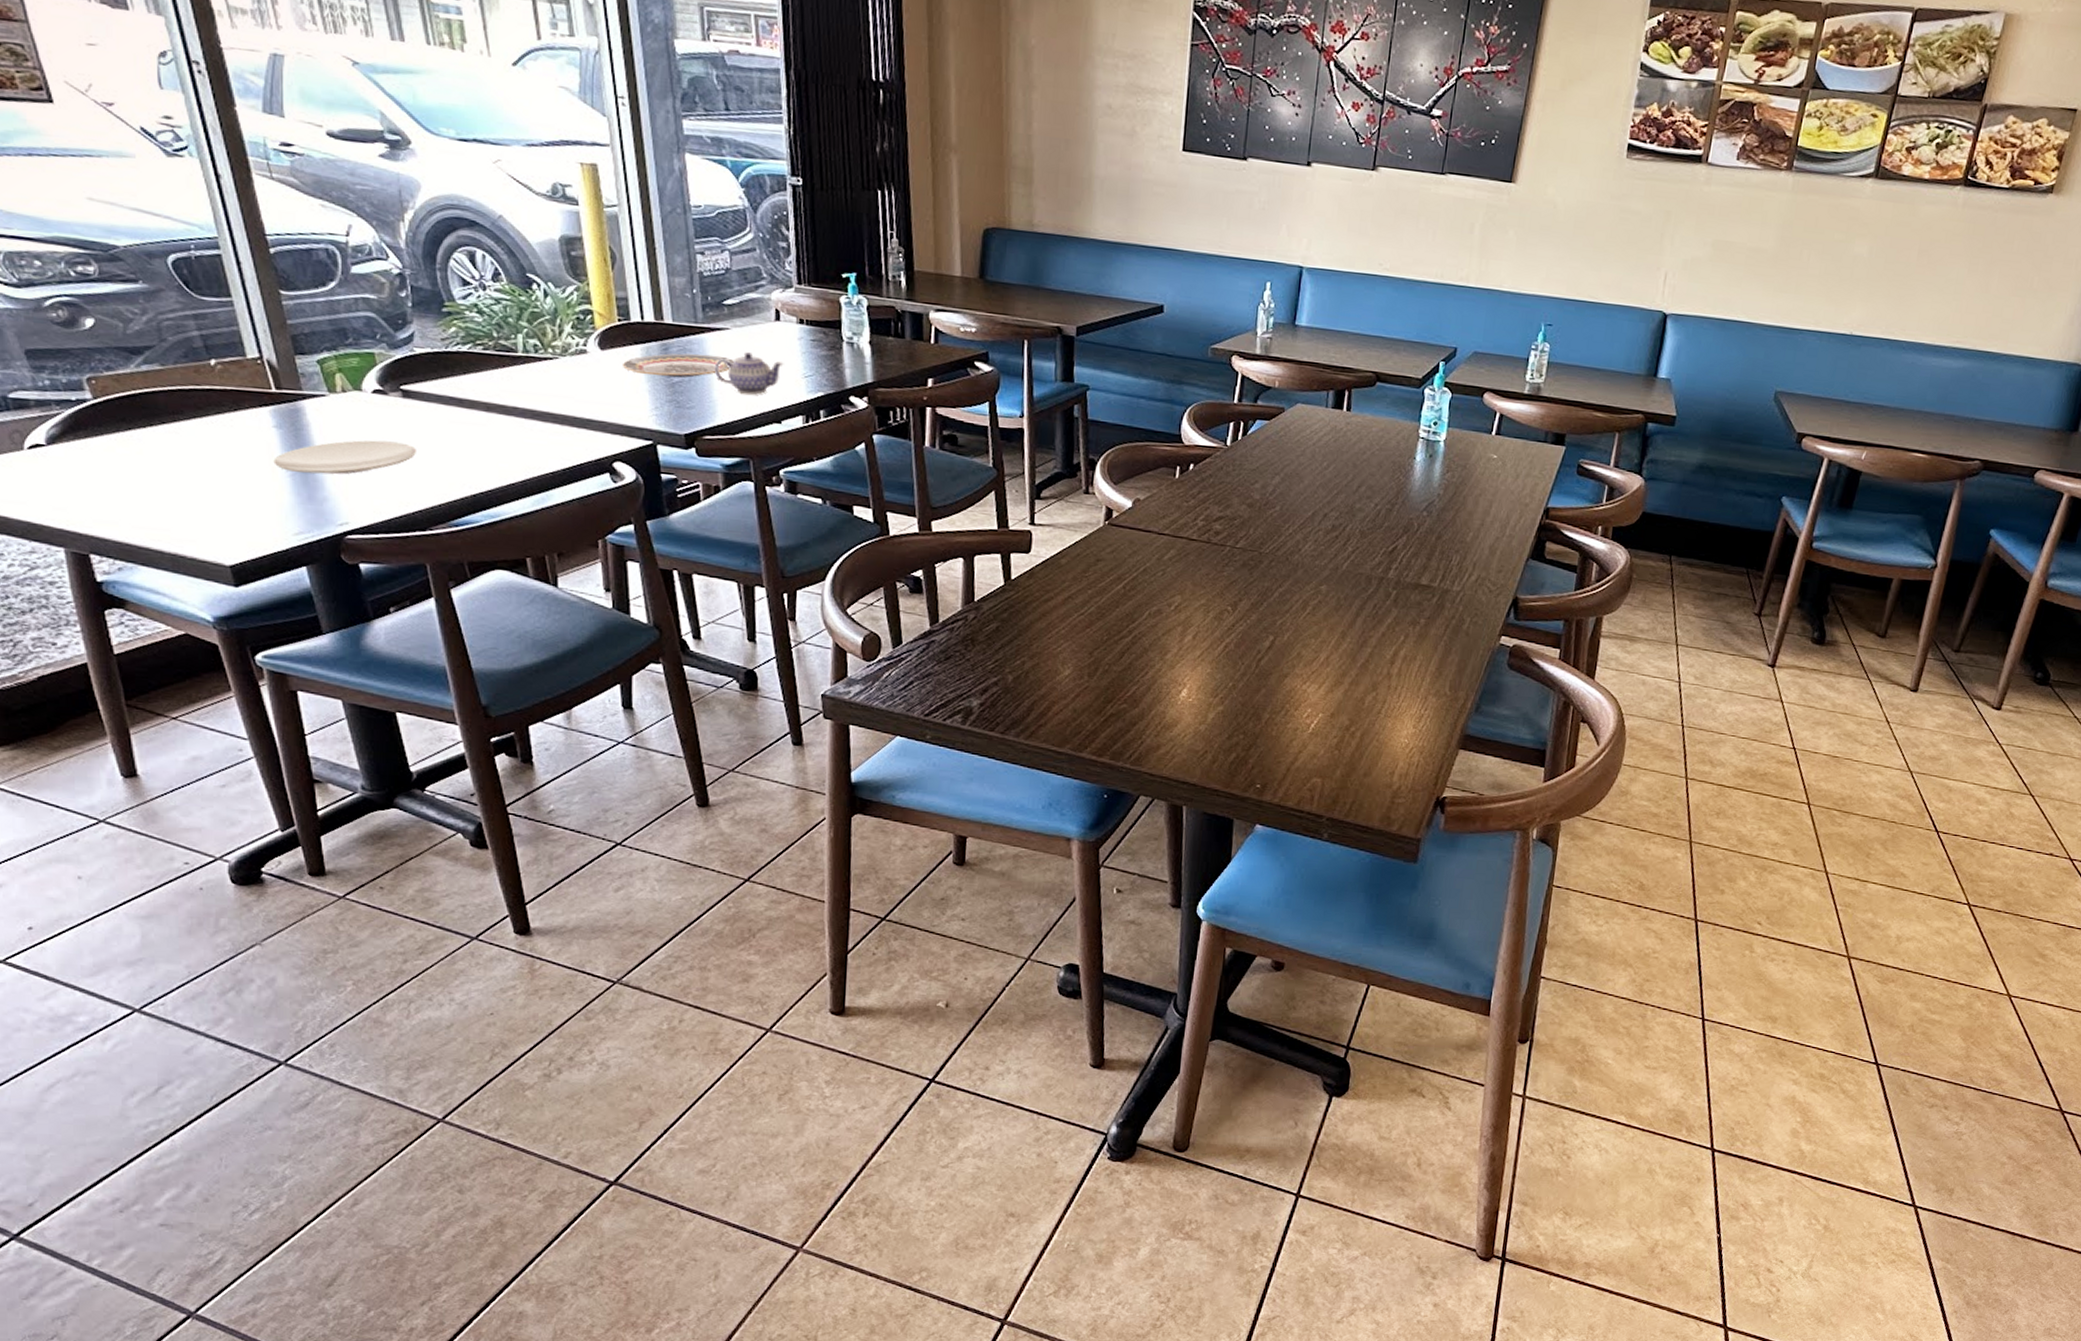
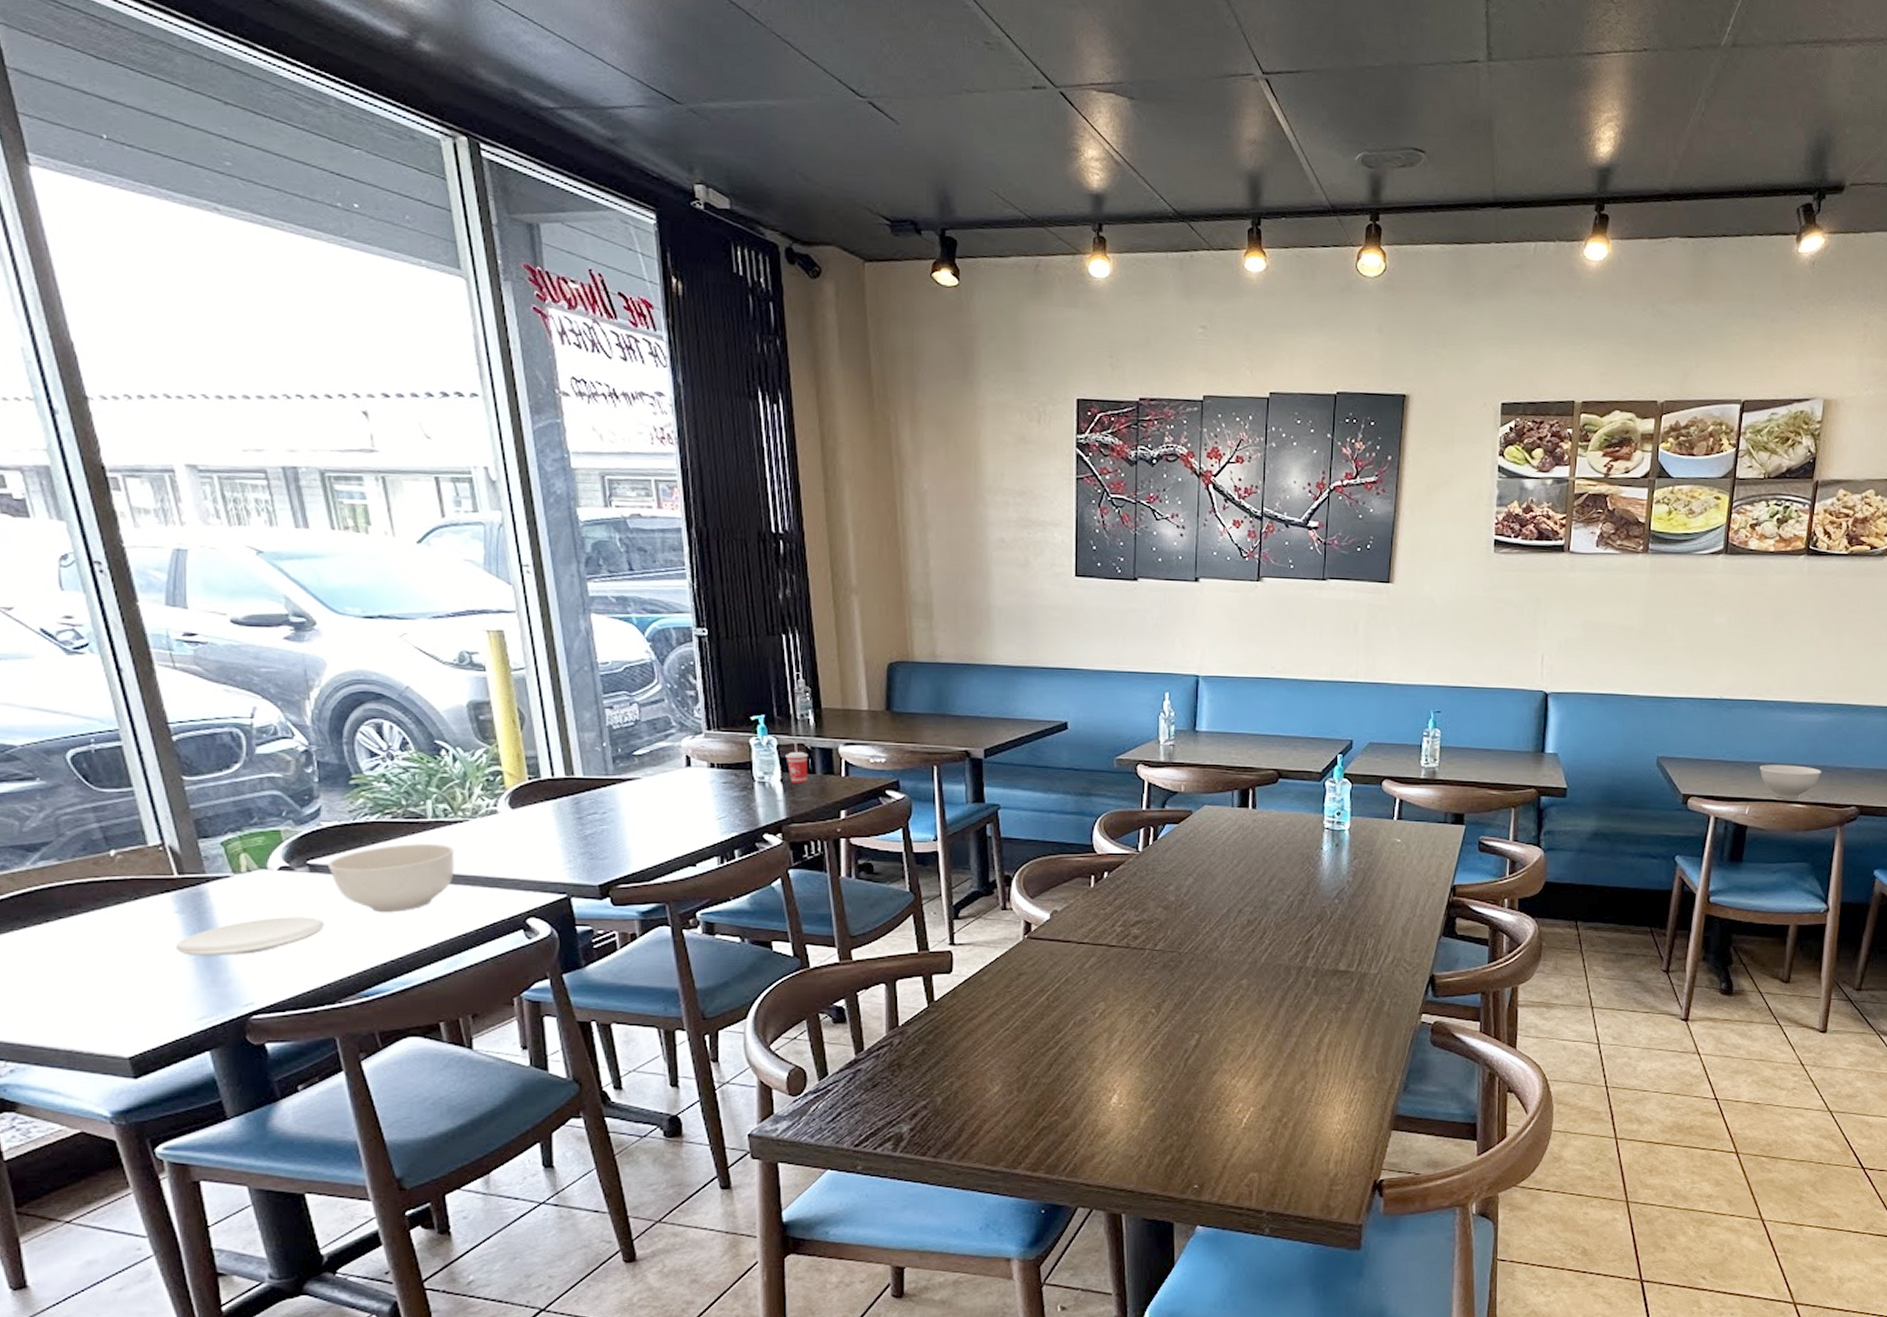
bowl: none [419,377,544,445] -> present [327,844,454,912]
plate: present [622,353,734,378] -> none [533,805,646,830]
teapot: present [715,352,784,395] -> none [628,800,696,840]
beverage cup: none [870,297,898,348] -> present [780,736,808,784]
bowl: none [1882,408,1949,448] -> present [1759,764,1822,800]

